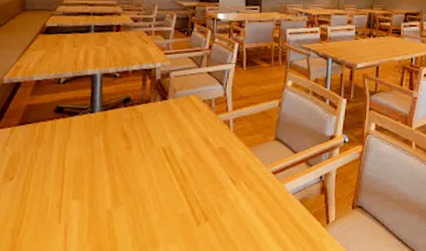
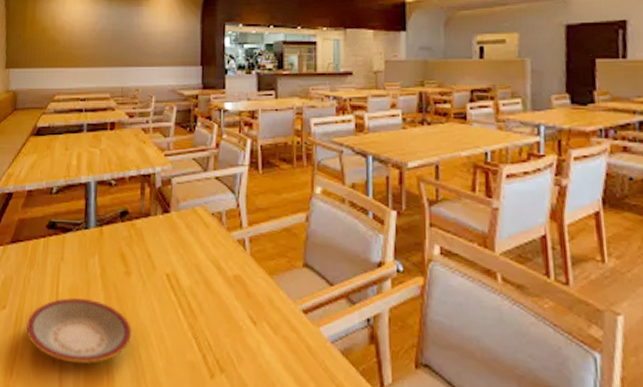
plate: none [33,169,131,221] -> present [26,298,132,364]

